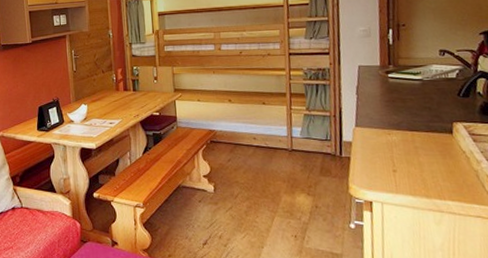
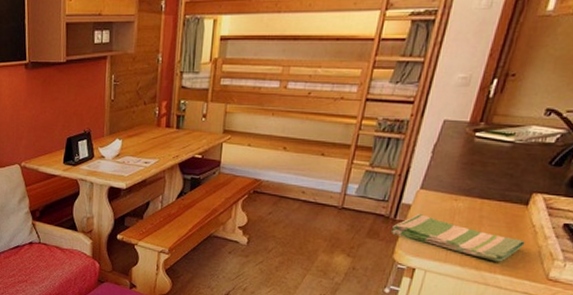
dish towel: none [340,150,462,189] -> present [390,214,525,262]

